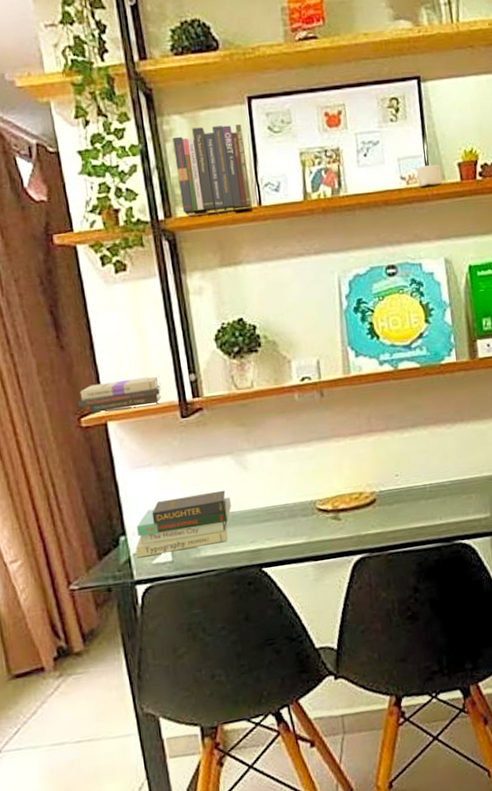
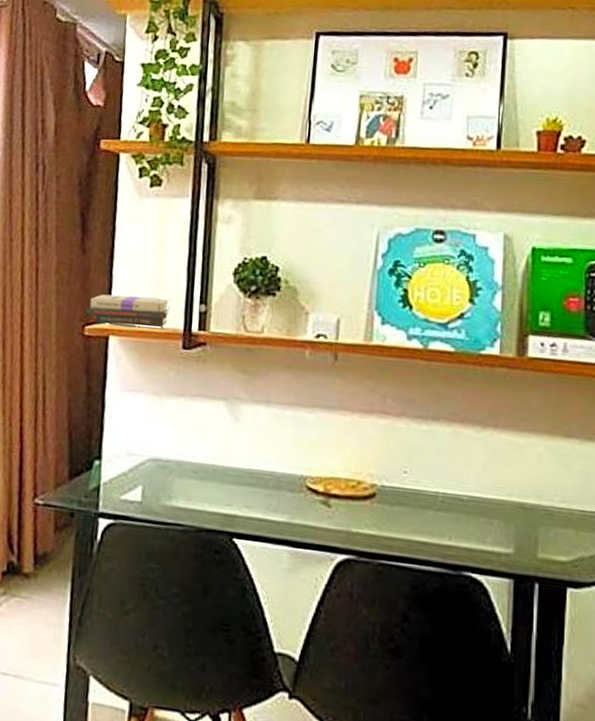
books: present [135,490,231,558] -> none [106,432,215,496]
books: present [173,124,253,220] -> none [228,56,305,149]
candle: present [416,164,443,189] -> none [486,127,516,154]

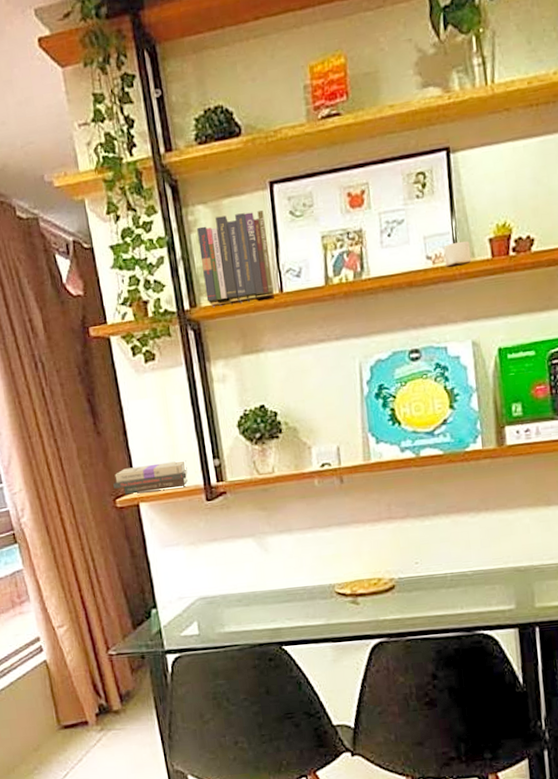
books: none [228,56,305,149] -> present [197,210,275,309]
candle: none [486,127,516,154] -> present [443,240,472,268]

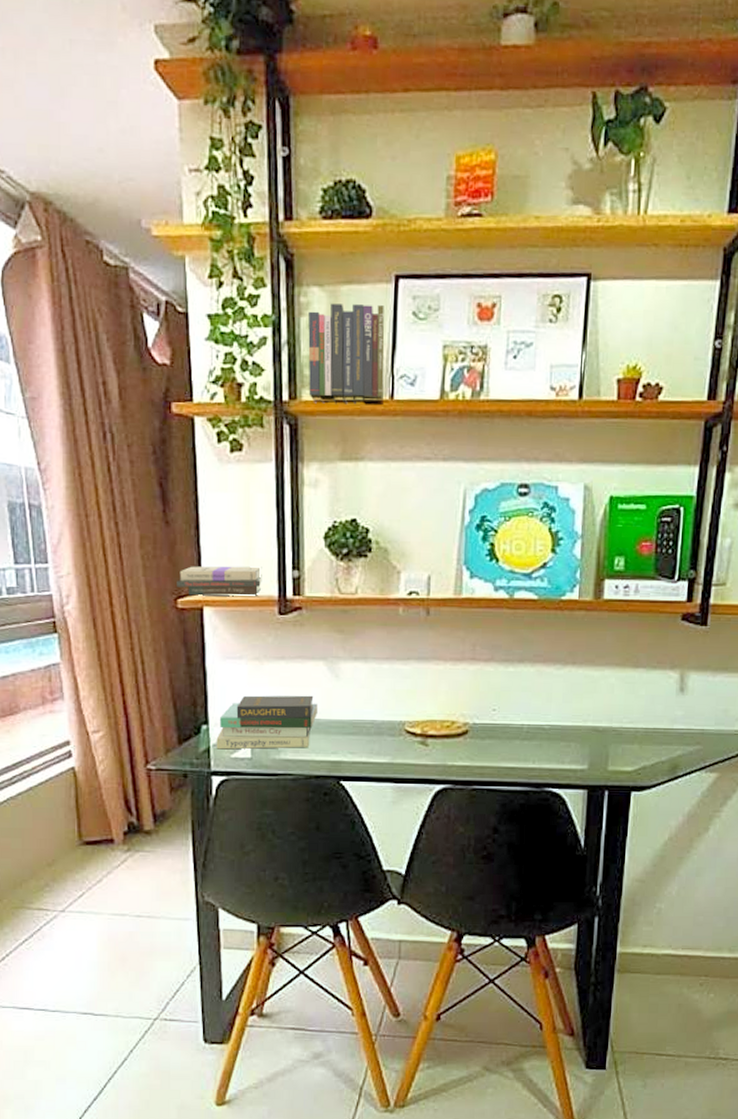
books: none [165,570,253,630] -> present [216,695,318,750]
candle: present [443,240,472,268] -> none [569,376,598,404]

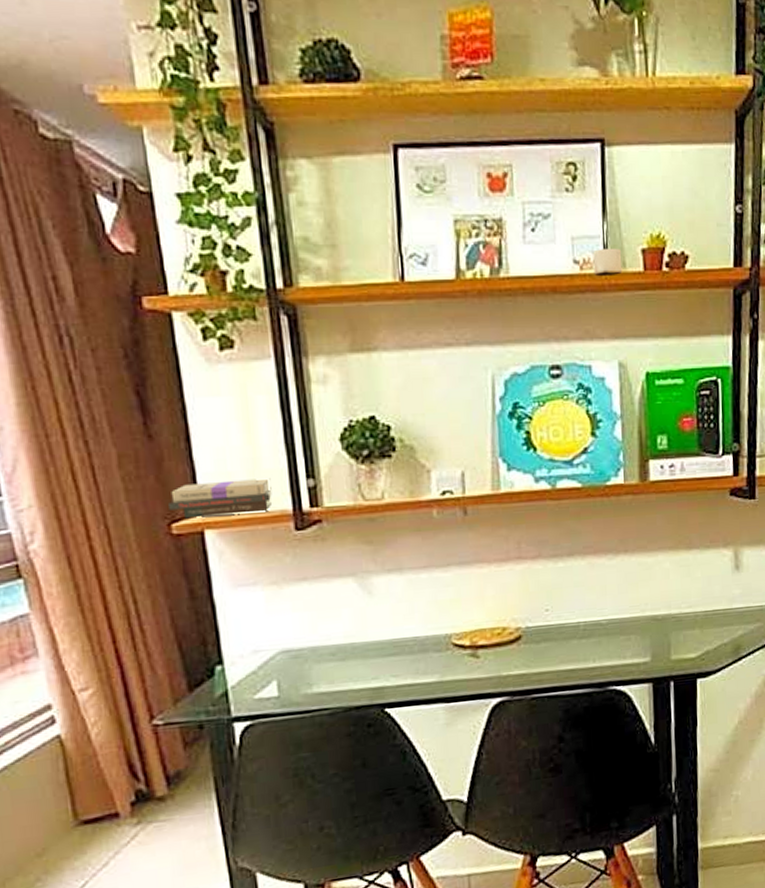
books: present [216,695,318,750] -> none [234,617,351,692]
books: present [308,303,385,406] -> none [298,177,393,291]
candle: none [569,376,598,404] -> present [593,248,623,277]

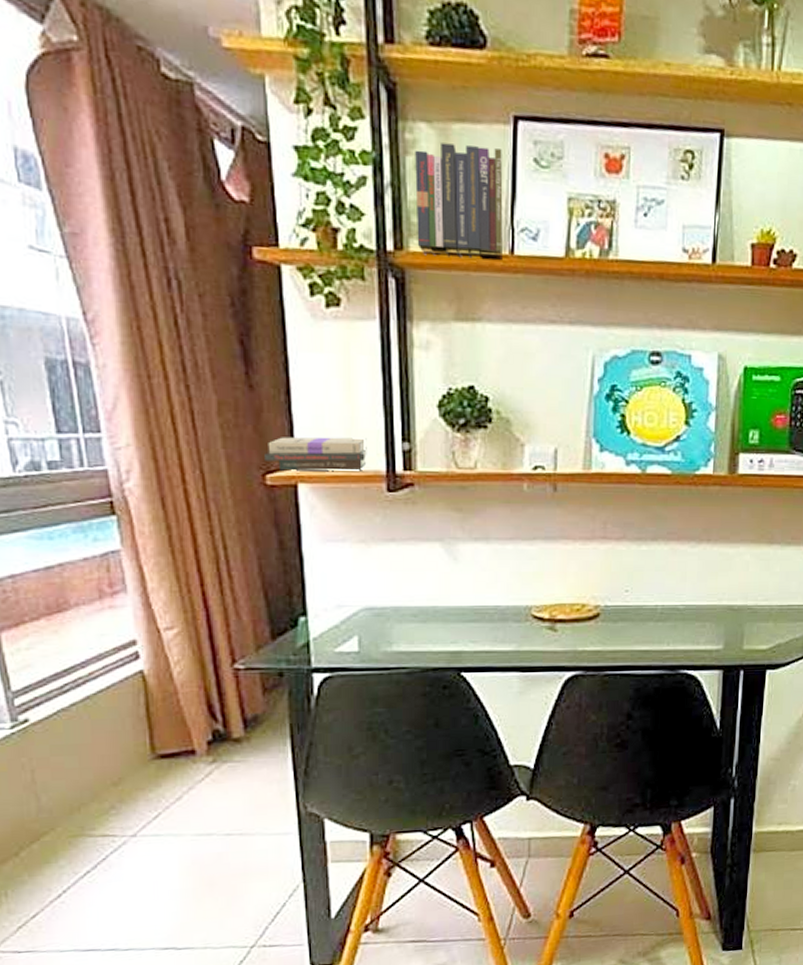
books: none [298,177,393,291] -> present [415,143,503,261]
candle: present [593,248,623,277] -> none [702,239,731,268]

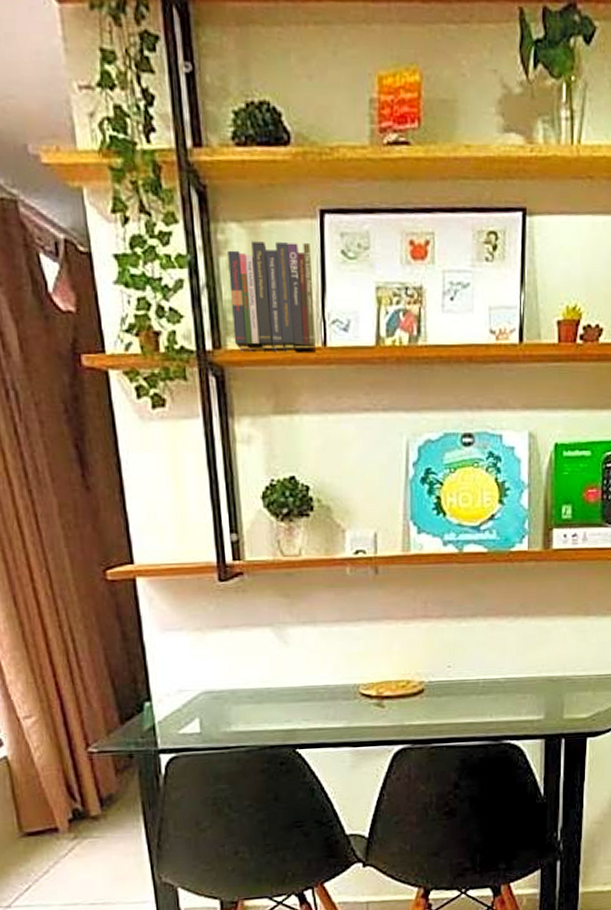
books: present [265,437,367,471] -> none [104,531,198,566]

